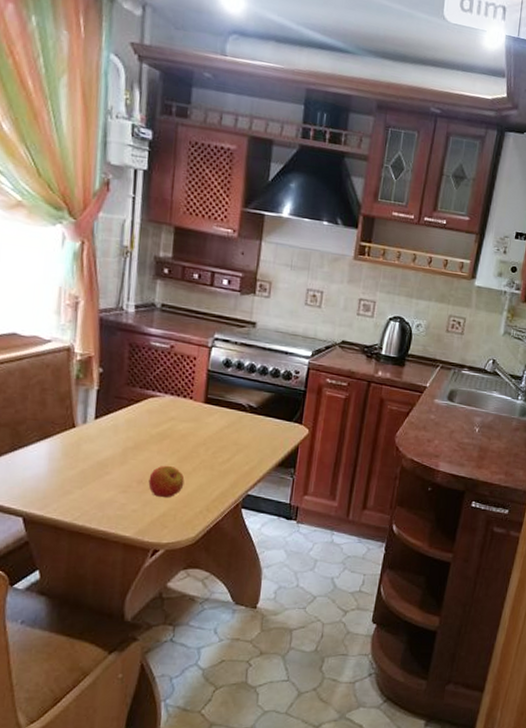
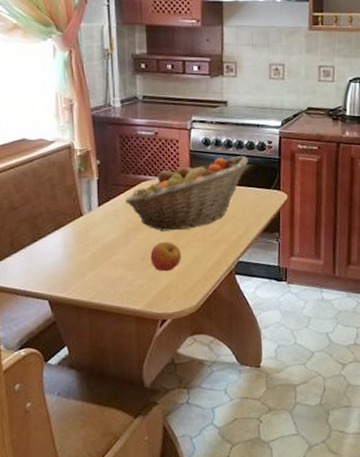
fruit basket: none [126,382,271,455] -> present [124,156,248,231]

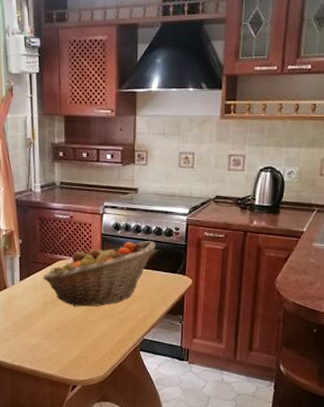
apple: present [150,241,182,272] -> none [64,316,91,343]

